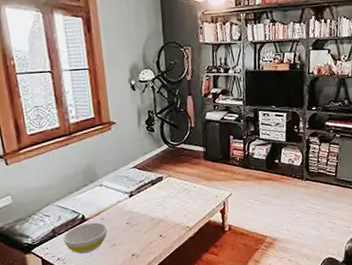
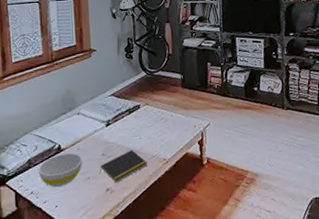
notepad: none [125,219,172,249] -> present [100,150,148,183]

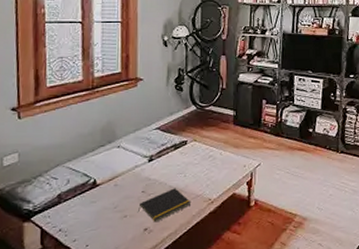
bowl: present [38,153,83,188] -> none [68,189,120,226]

